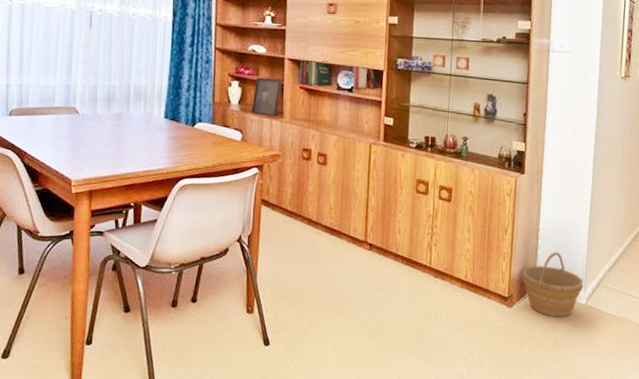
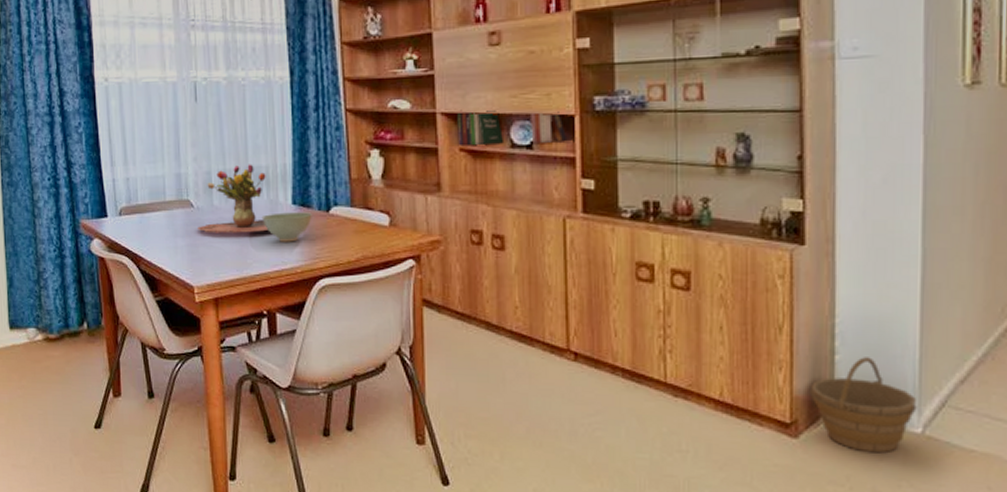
flower arrangement: none [80,83,145,139] -> present [197,164,268,233]
bowl: none [137,124,180,149] -> present [261,212,312,242]
picture frame: present [251,77,283,117] -> none [399,141,437,191]

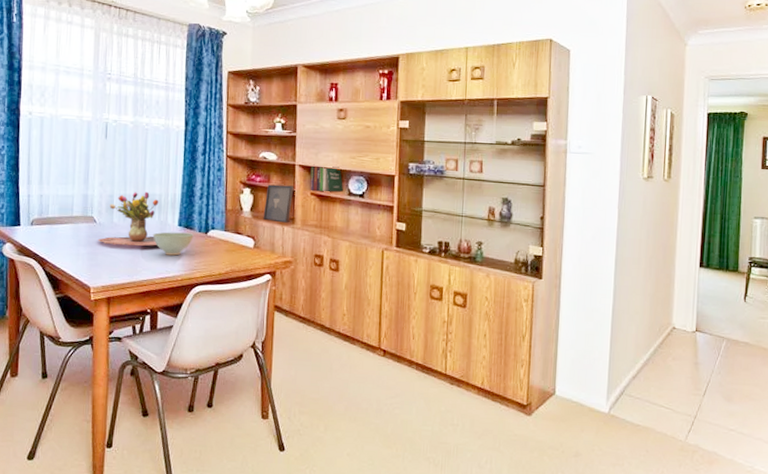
picture frame: none [399,141,437,191] -> present [263,184,294,223]
books: present [531,111,568,143] -> none [363,171,389,194]
basket: present [810,357,917,454] -> none [540,359,606,427]

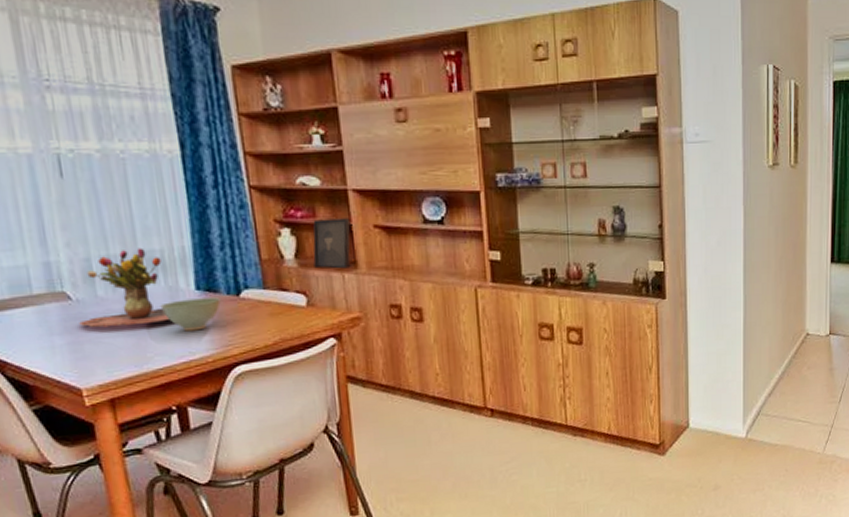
books: present [310,164,344,193] -> none [369,187,417,223]

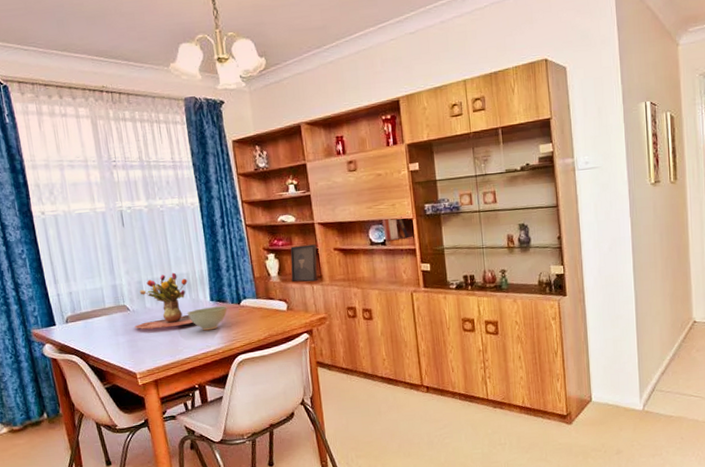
books: none [440,188,475,218] -> present [382,217,410,241]

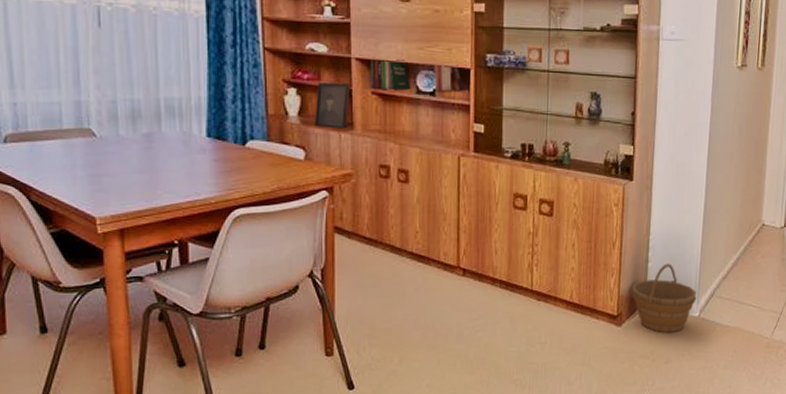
flower arrangement: present [134,272,193,330] -> none [100,95,180,164]
bowl: present [187,306,227,331] -> none [173,144,228,174]
books: none [330,219,366,247] -> present [370,57,411,91]
basket: none [577,365,639,427] -> present [631,263,697,333]

